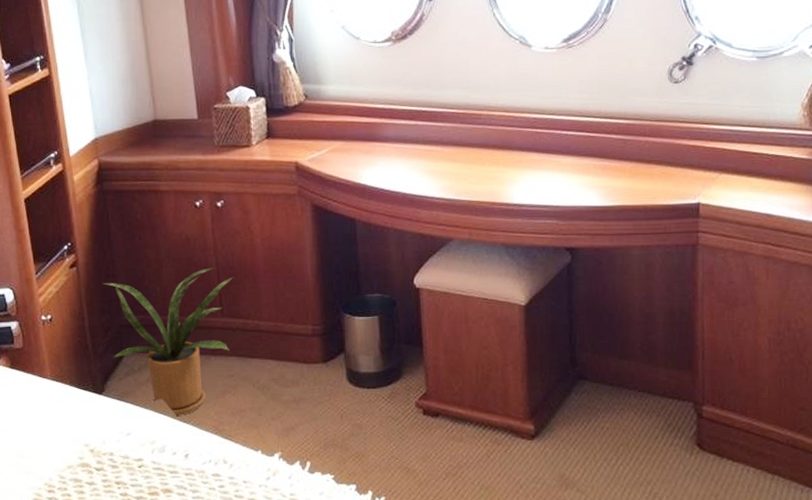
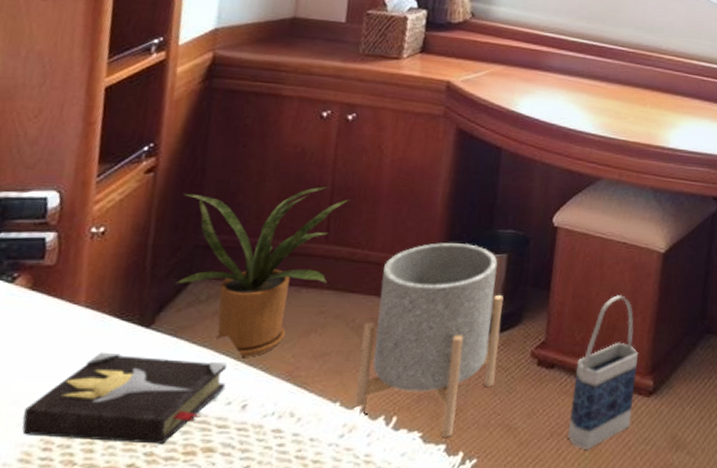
hardback book: none [29,415,169,486] -> present [22,352,227,444]
planter: none [267,309,387,479] -> present [354,243,504,437]
bag: none [458,348,519,489] -> present [567,295,638,450]

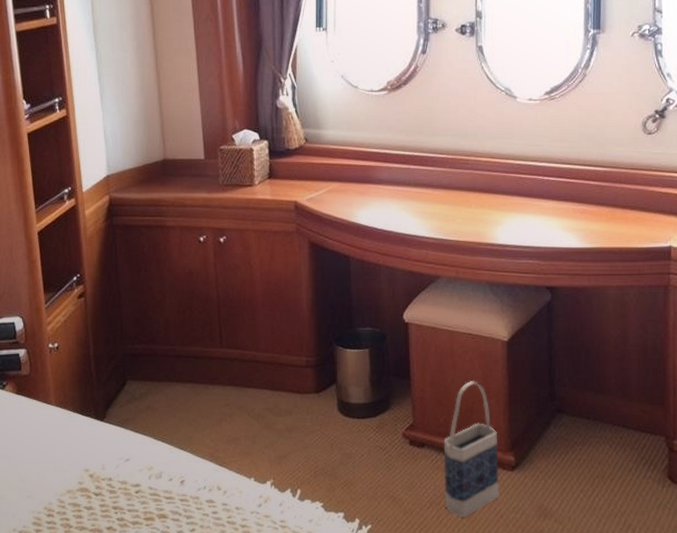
hardback book: present [22,352,227,444] -> none [30,441,166,511]
house plant: present [176,186,350,357] -> none [108,300,233,443]
planter: present [354,243,504,437] -> none [261,342,375,507]

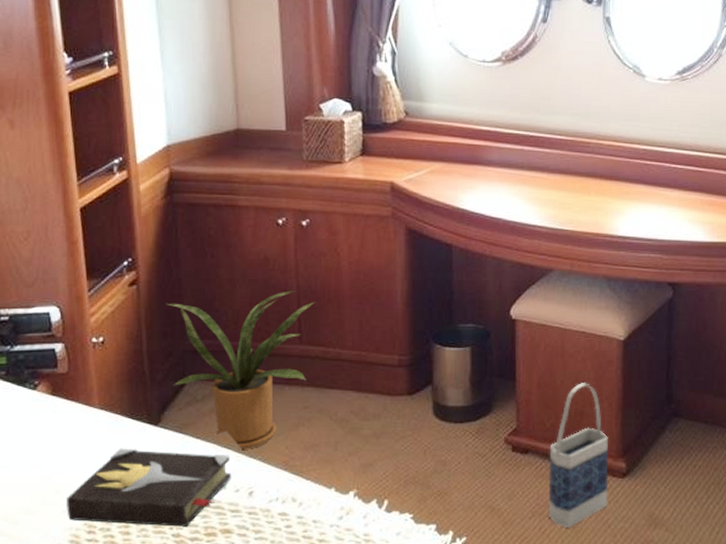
hardback book: none [30,441,166,511] -> present [67,448,232,527]
house plant: none [108,300,233,443] -> present [166,291,316,450]

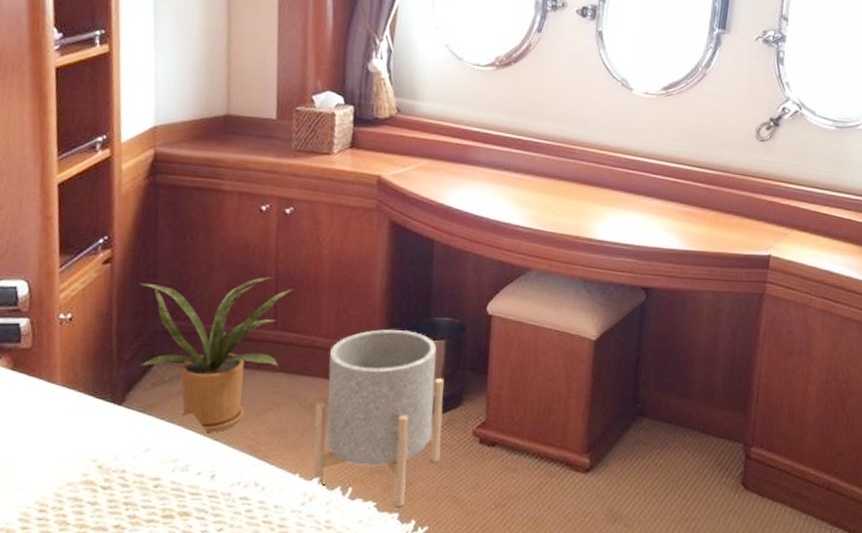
hardback book: present [67,448,232,527] -> none [18,426,195,508]
planter: none [345,339,474,518] -> present [312,329,445,507]
bag: present [548,383,609,529] -> none [510,379,574,521]

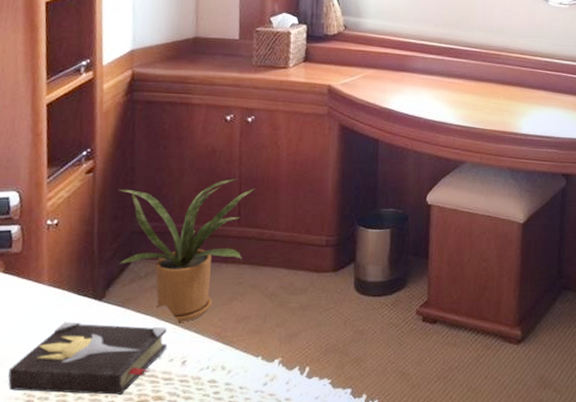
hardback book: none [18,426,195,508] -> present [8,322,168,395]
planter: present [312,329,445,507] -> none [273,222,391,383]

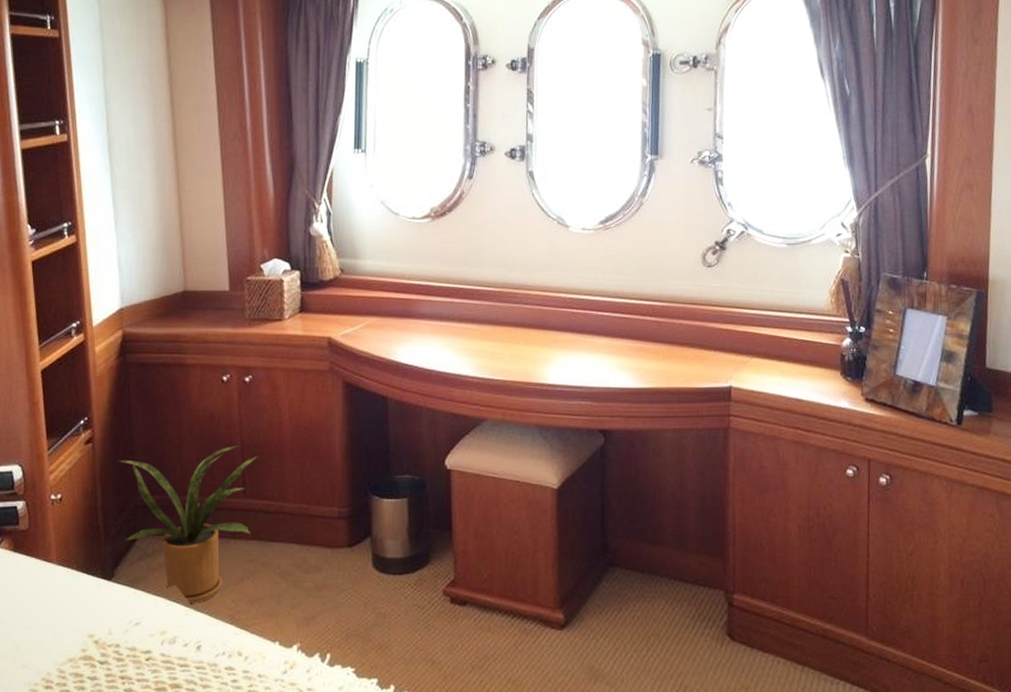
hardback book: present [8,322,168,395] -> none [26,603,181,681]

